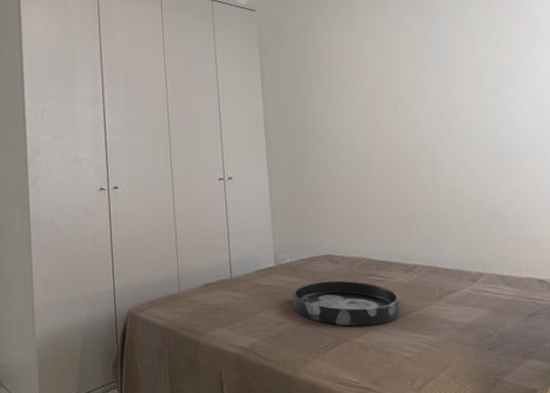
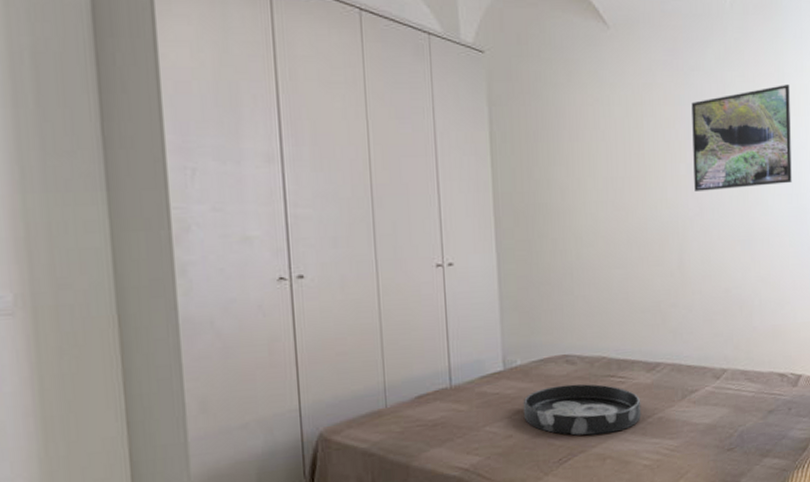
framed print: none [437,17,541,116] -> present [691,83,792,193]

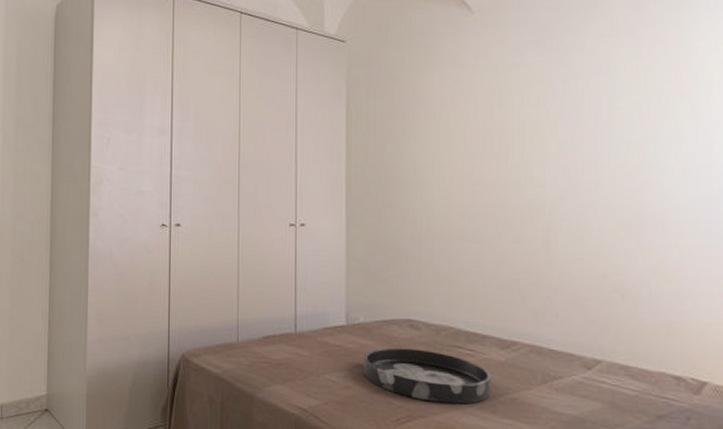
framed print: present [691,83,792,193] -> none [566,58,699,172]

